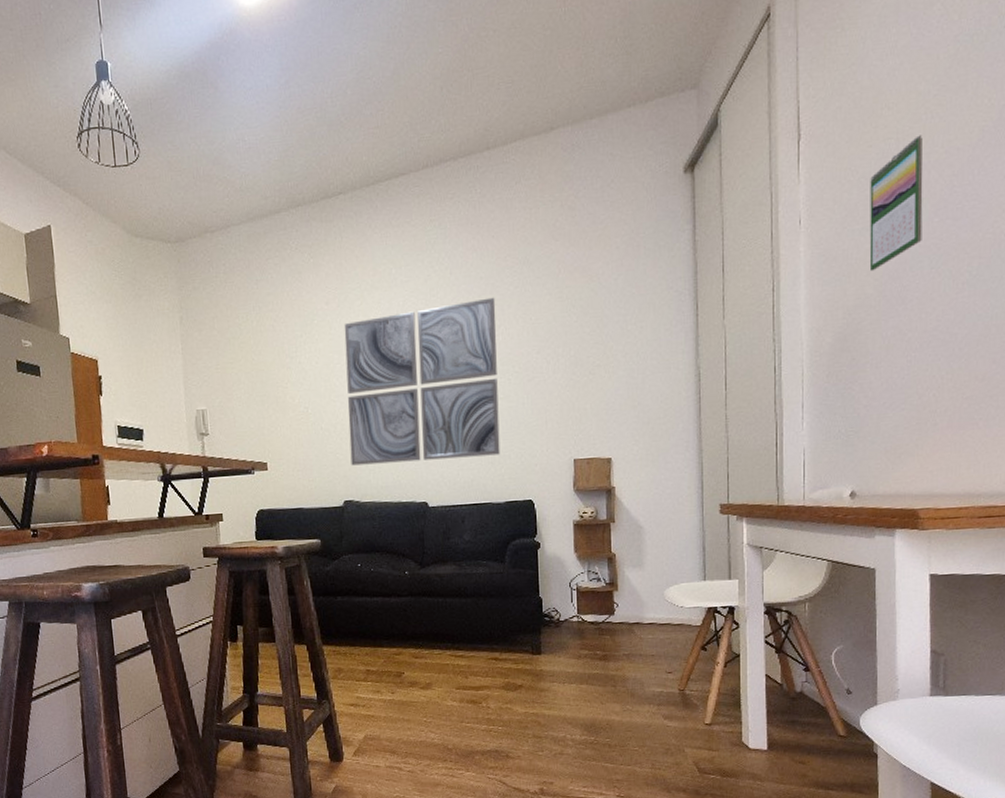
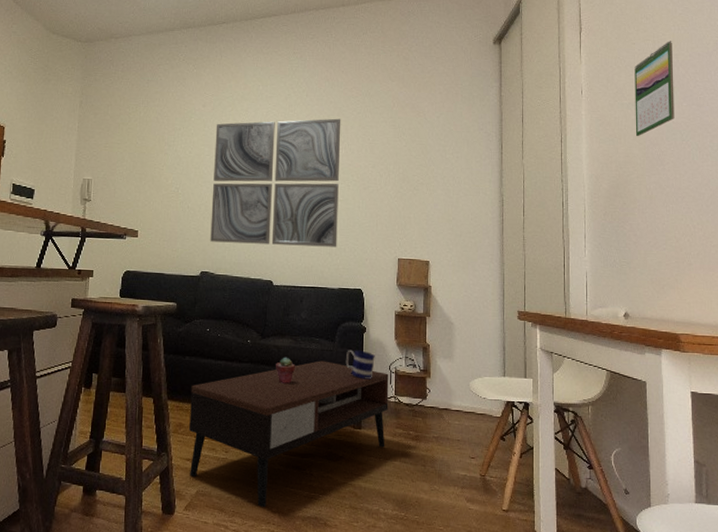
coffee table: none [347,585,571,746] -> present [189,360,389,508]
potted succulent: none [439,585,461,615] -> present [276,357,295,384]
mug: none [518,569,553,601] -> present [345,350,375,380]

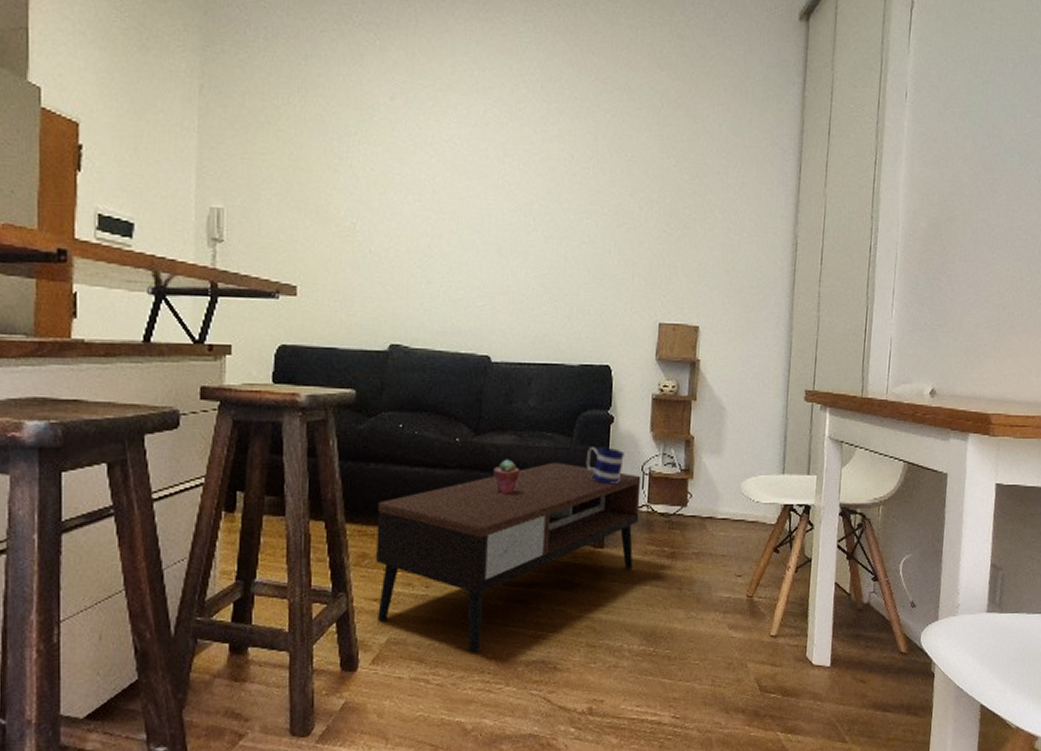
wall art: present [210,118,341,247] -> none [402,123,589,309]
calendar: present [634,41,675,137] -> none [966,26,1023,159]

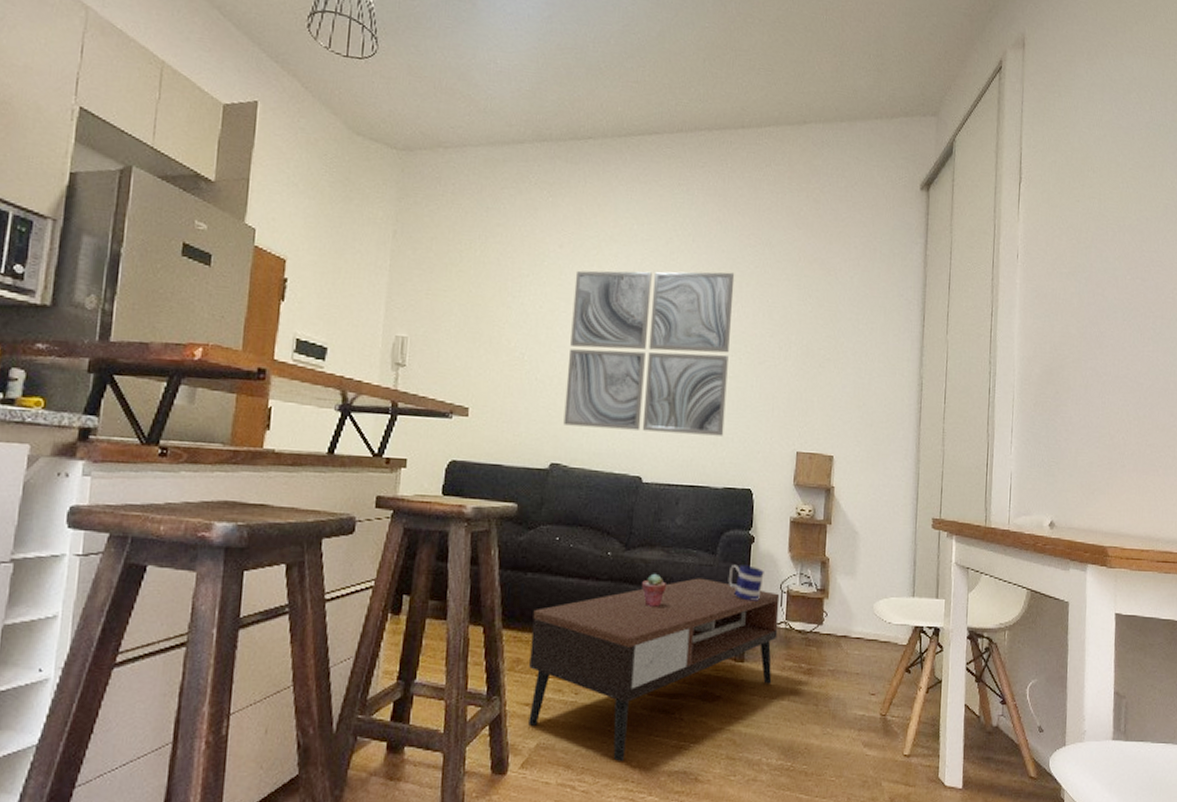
wall art: none [402,123,589,309] -> present [563,270,735,436]

